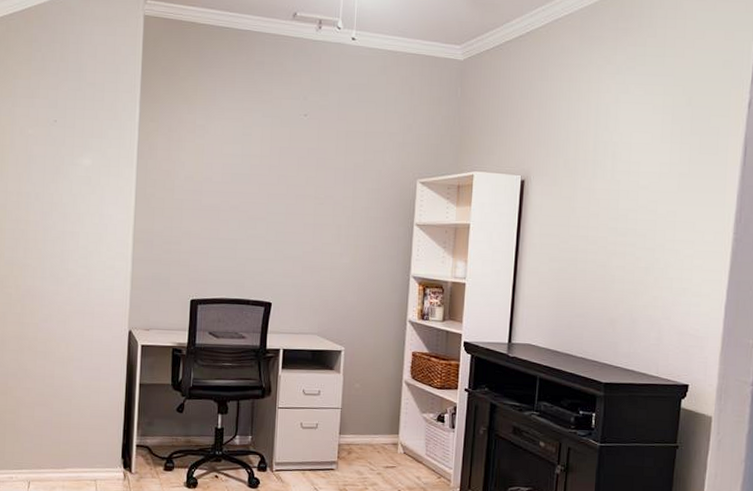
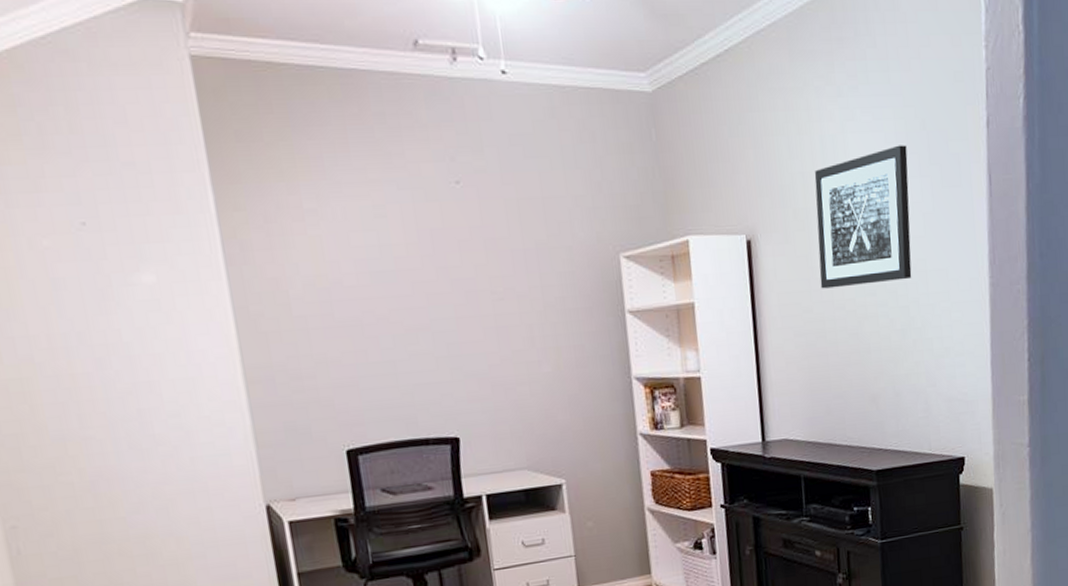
wall art: none [578,116,672,227] -> present [814,145,912,289]

